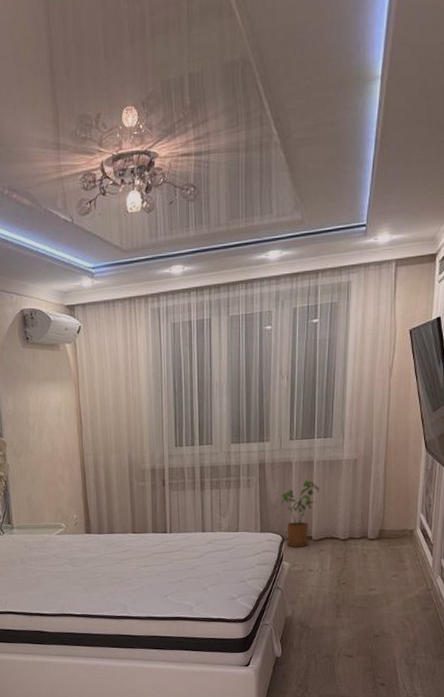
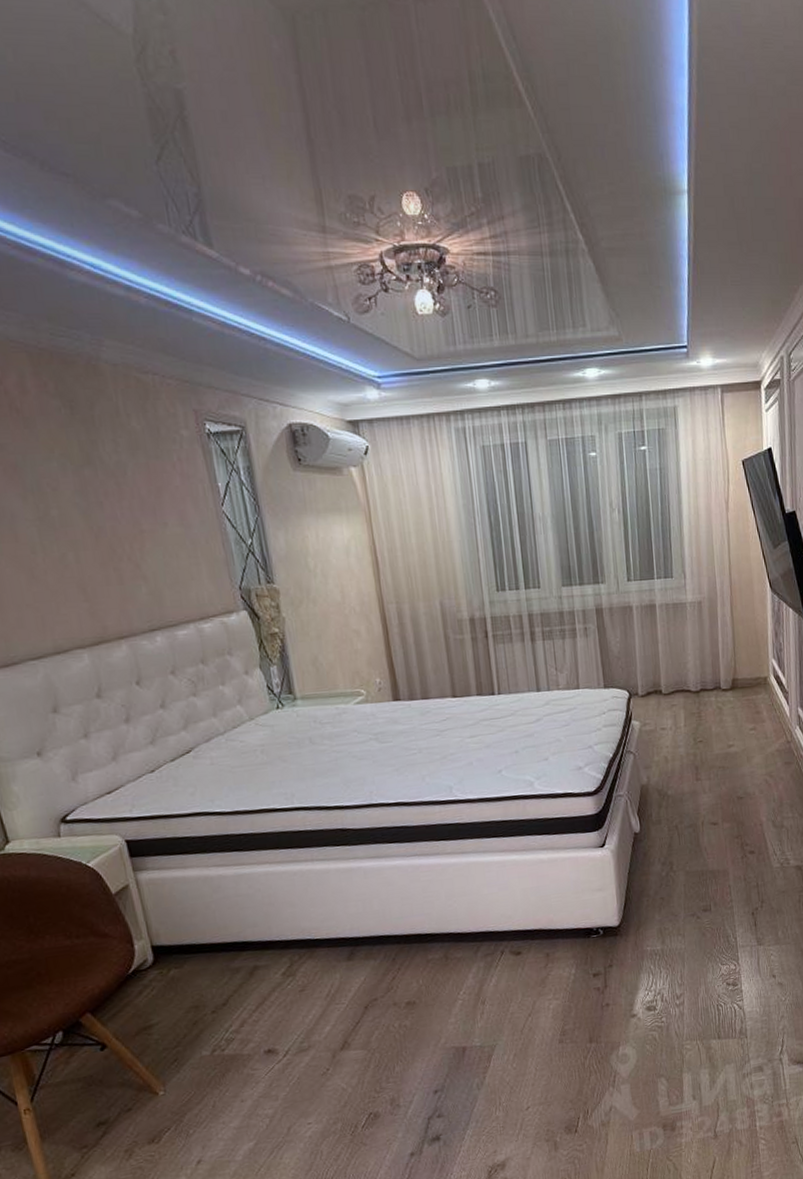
house plant: present [281,480,320,548] -> none [624,626,665,704]

